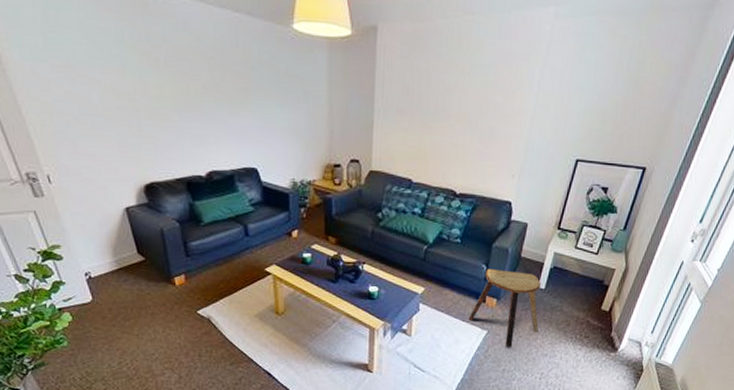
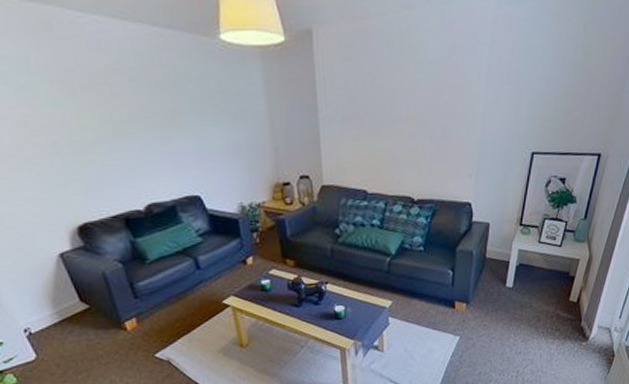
stool: present [468,269,541,347] -> none [439,273,510,350]

